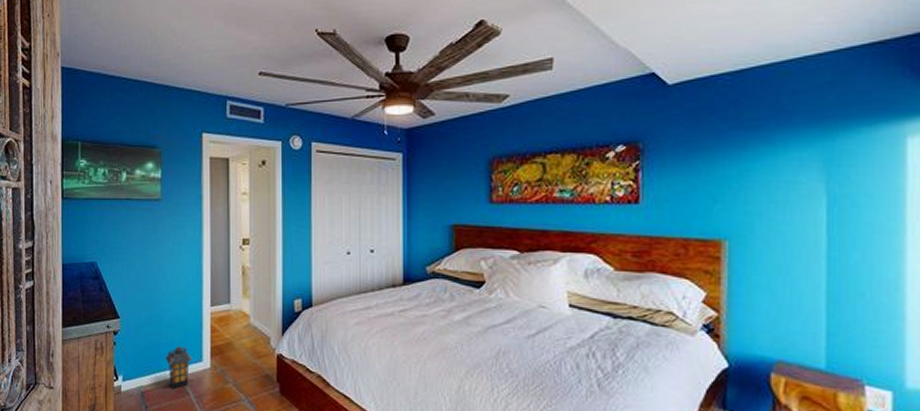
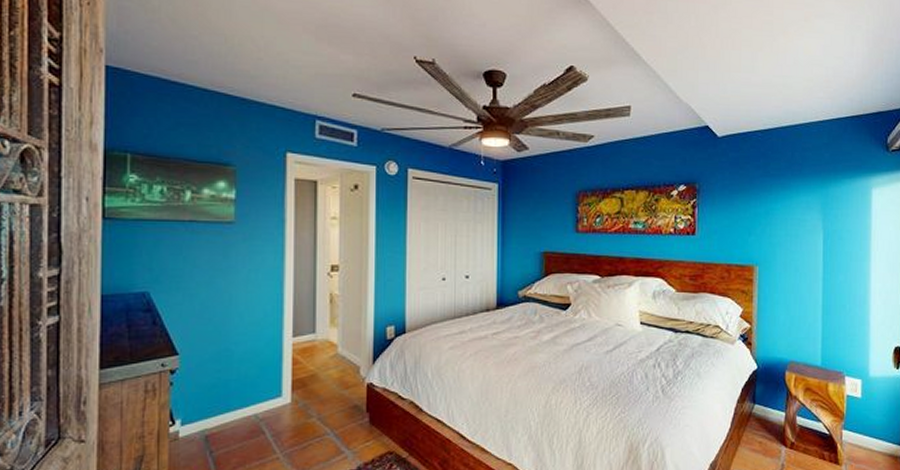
lantern: present [165,346,192,389] -> none [236,382,269,429]

